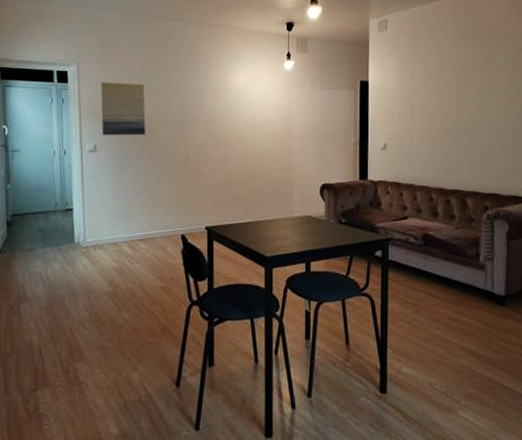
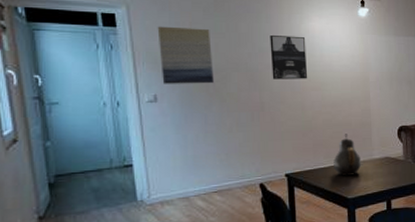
wall art: none [197,88,232,133] -> present [270,34,308,79]
teapot: none [253,189,281,233] -> present [333,134,362,176]

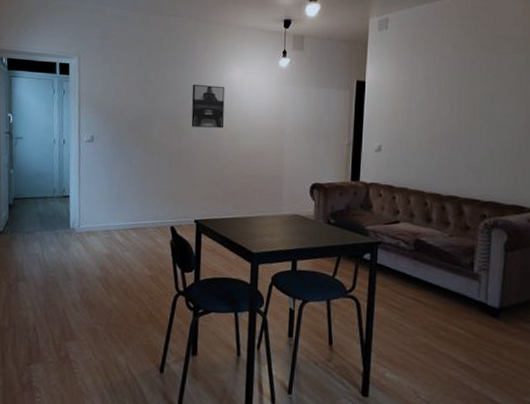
wall art: present [157,26,214,84] -> none [99,75,142,128]
teapot: present [333,134,362,176] -> none [241,186,270,230]

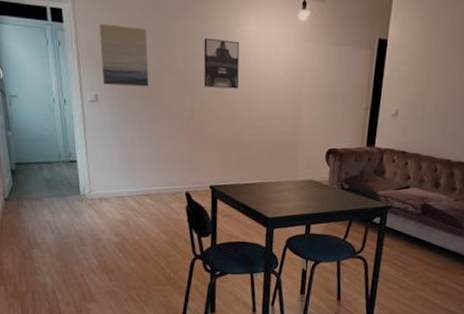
wall art: none [99,75,142,128] -> present [99,23,149,87]

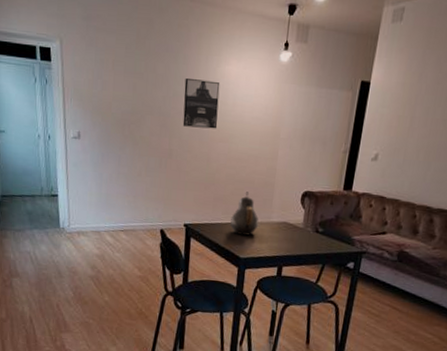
wall art: present [99,23,149,87] -> none [84,62,130,126]
teapot: none [257,151,285,195] -> present [230,192,259,236]

